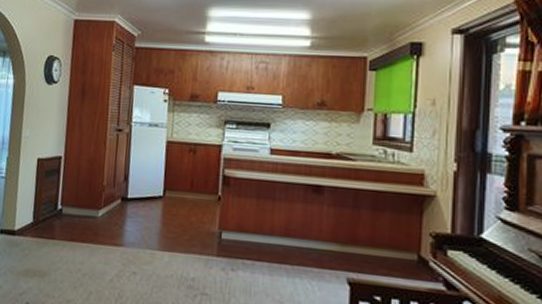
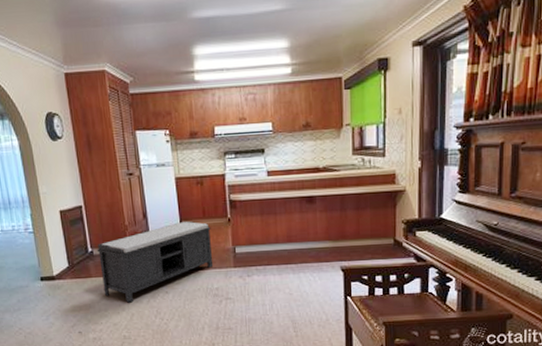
bench: none [64,191,197,278] -> present [97,221,214,303]

